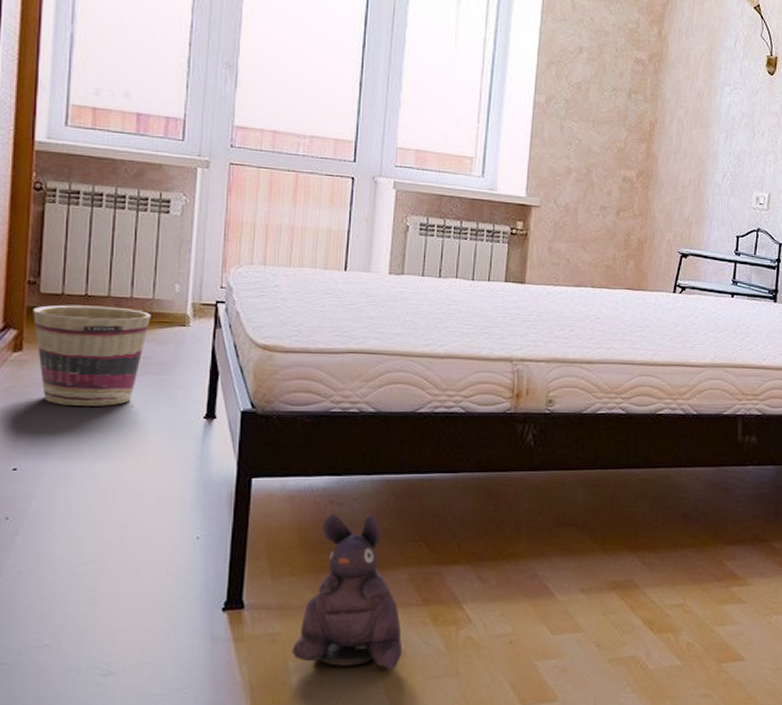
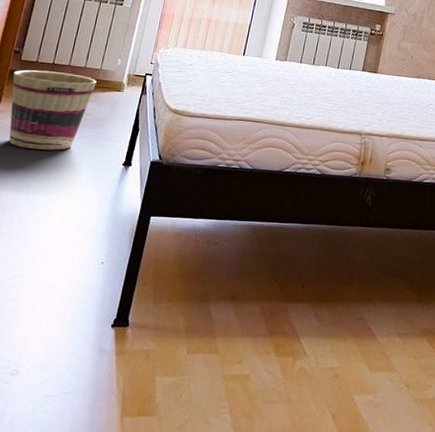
plush toy: present [291,512,403,670] -> none [159,250,249,392]

